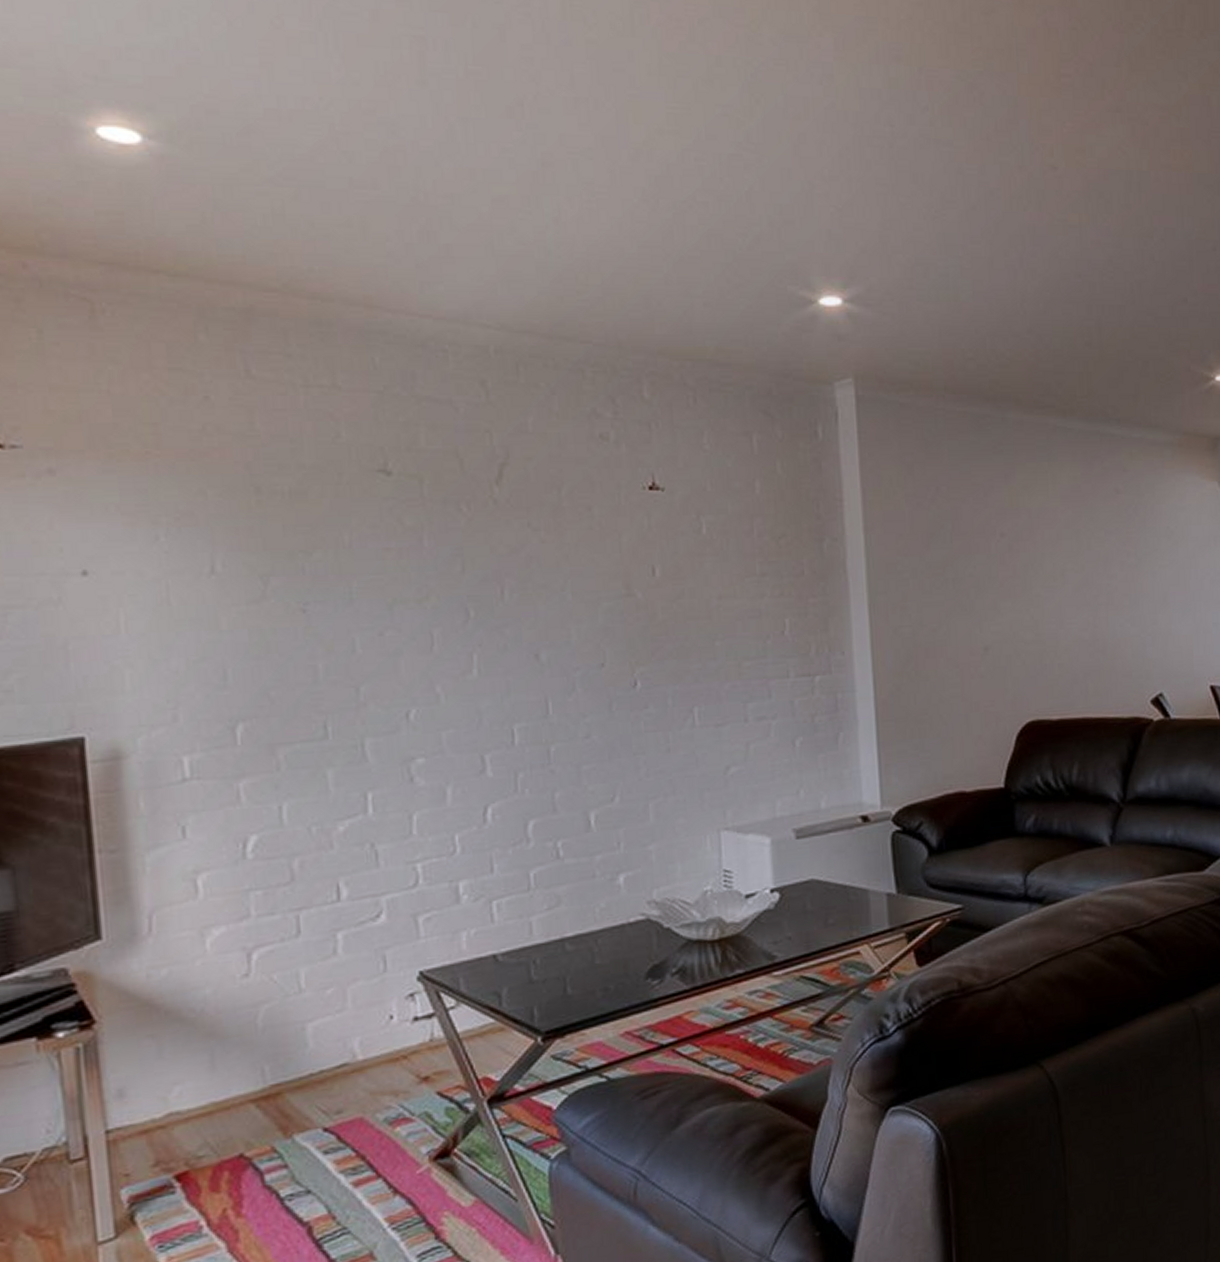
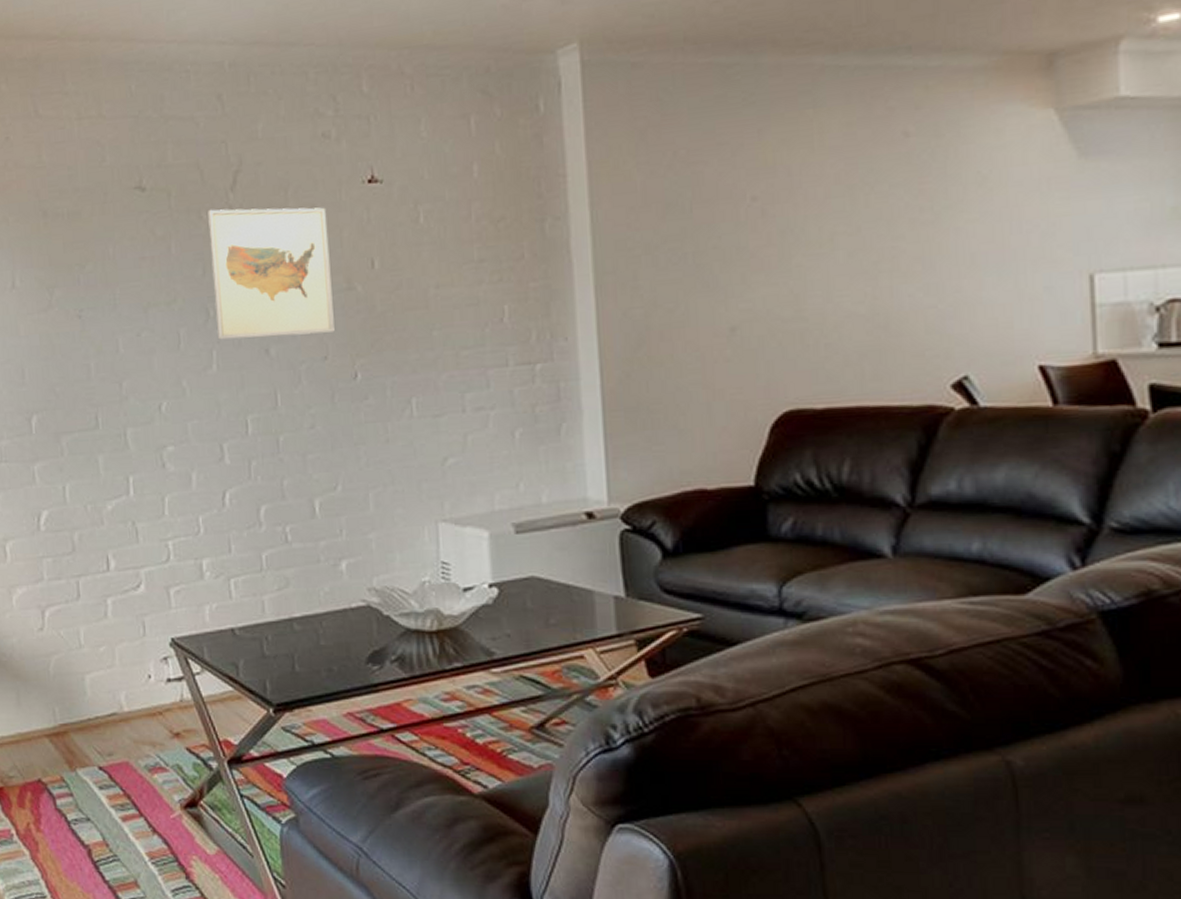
wall art: none [468,502,613,643] -> present [208,207,335,340]

